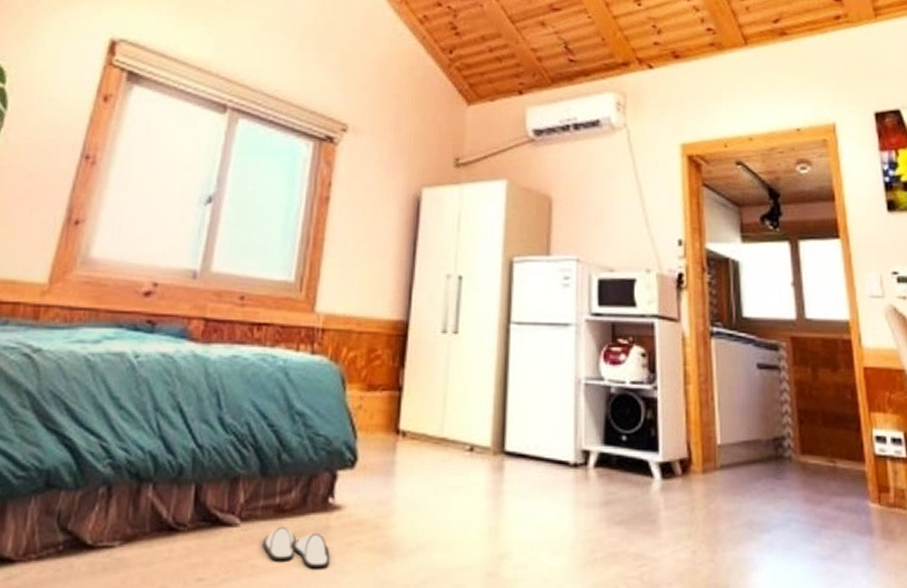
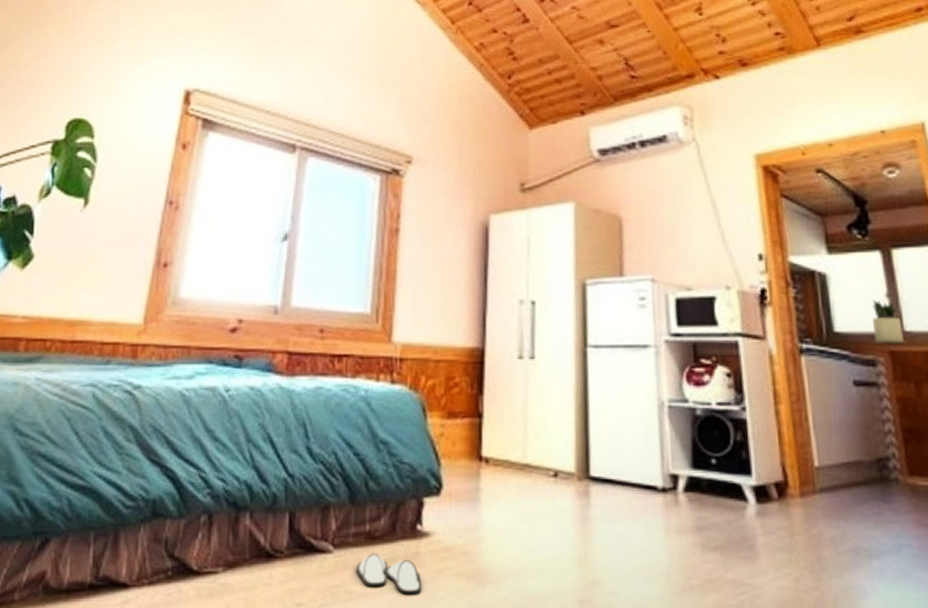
planter: none [777,288,807,331] -> present [871,300,906,345]

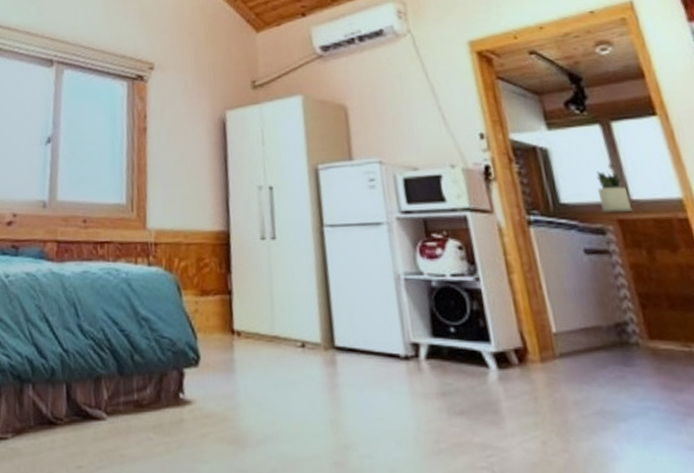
slippers: present [357,553,422,595] -> none [128,419,188,458]

